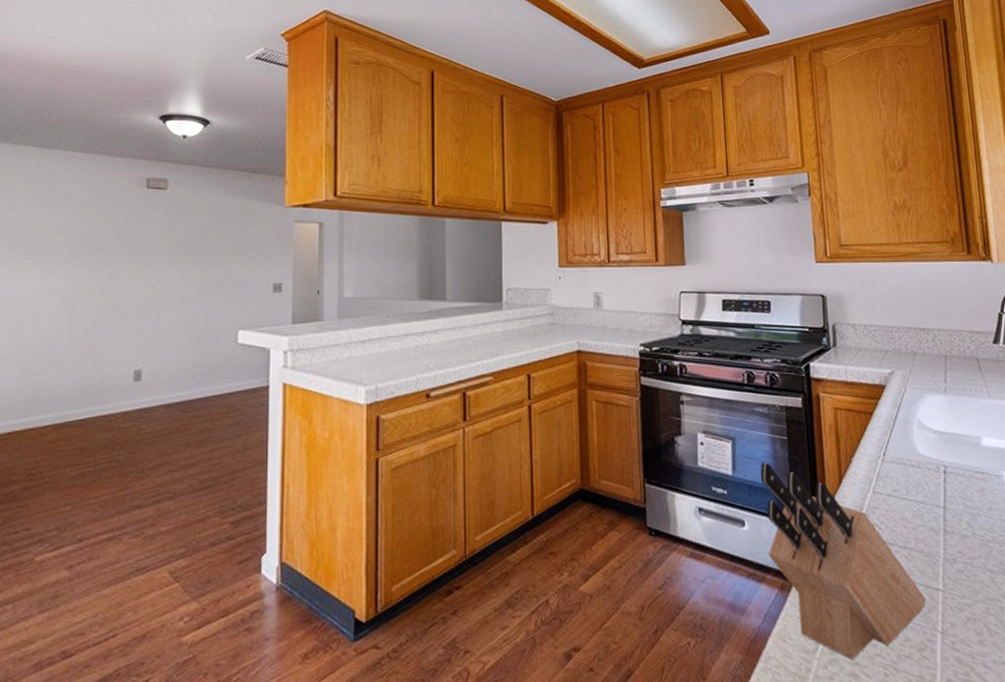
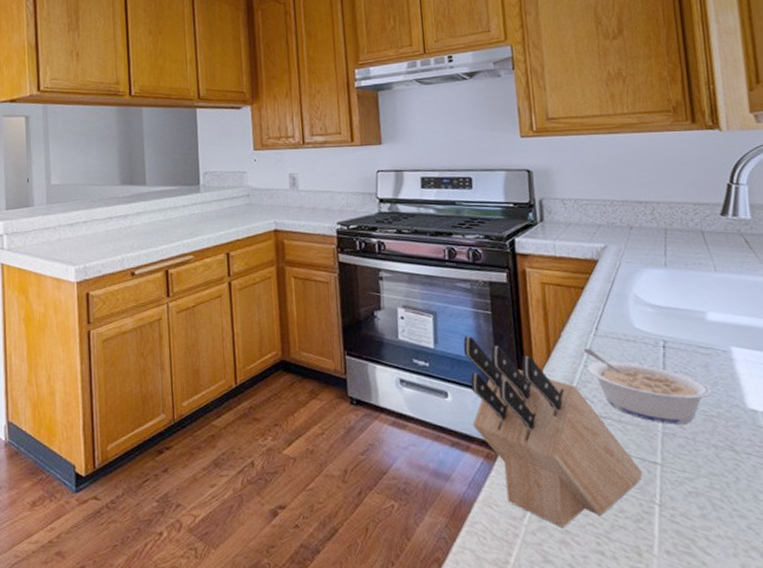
legume: none [872,474,988,550] -> present [583,348,713,424]

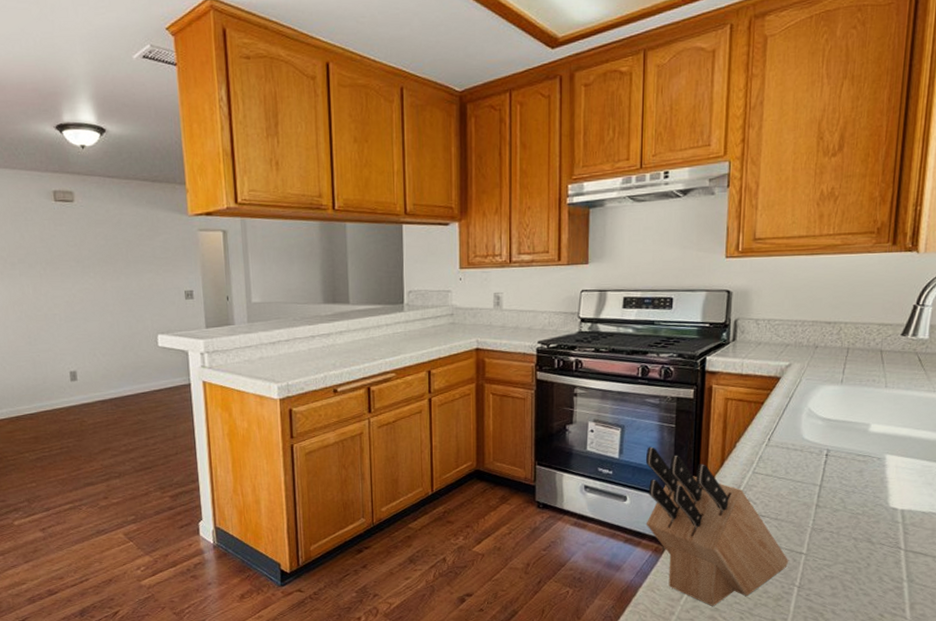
legume: present [583,348,713,424] -> none [754,457,862,521]

